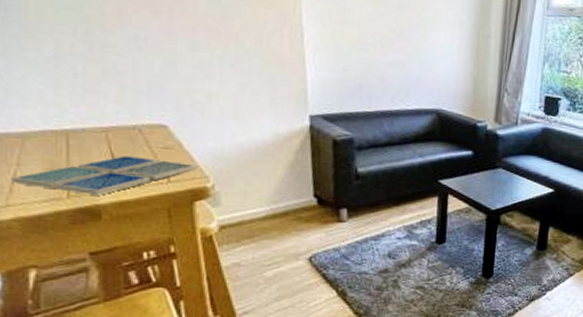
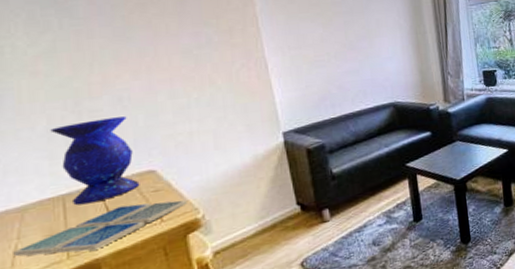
vase: none [58,54,149,146] -> present [50,116,140,206]

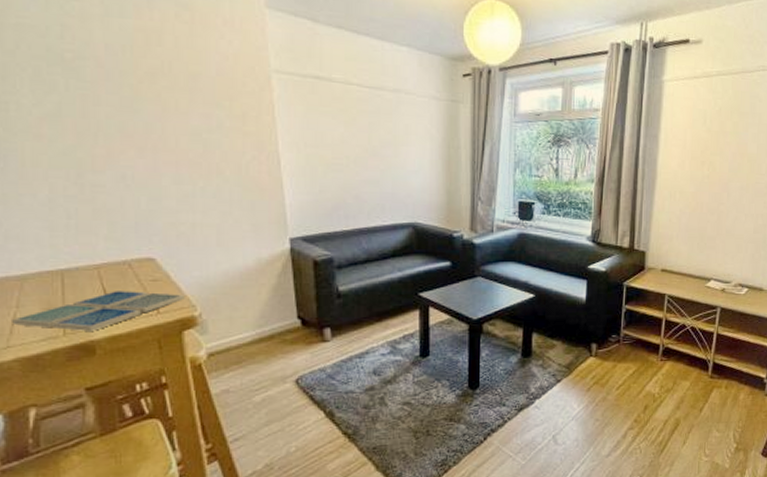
vase: present [50,116,140,206] -> none [52,195,139,283]

